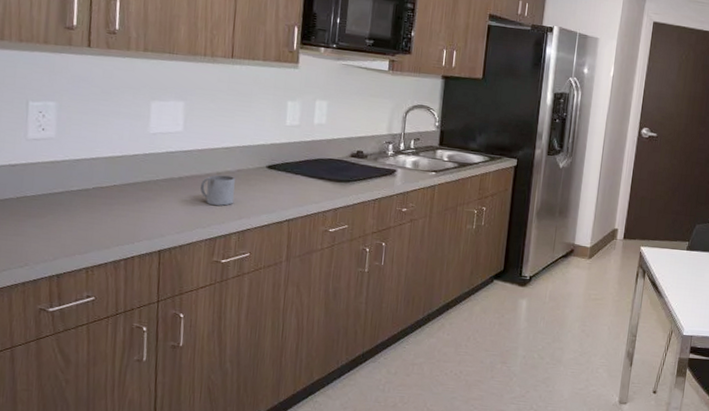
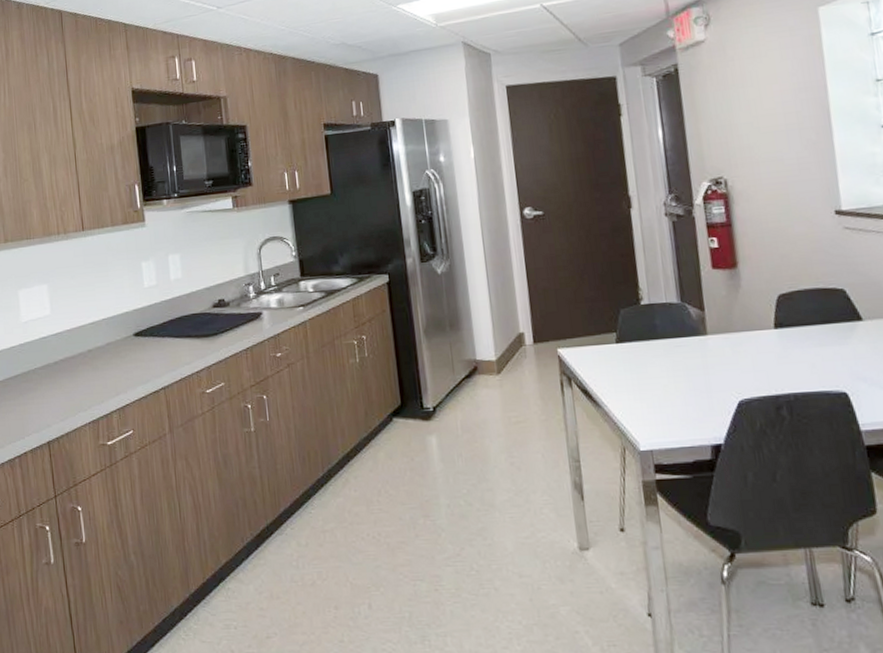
mug: present [200,174,235,206] -> none [75,351,109,385]

